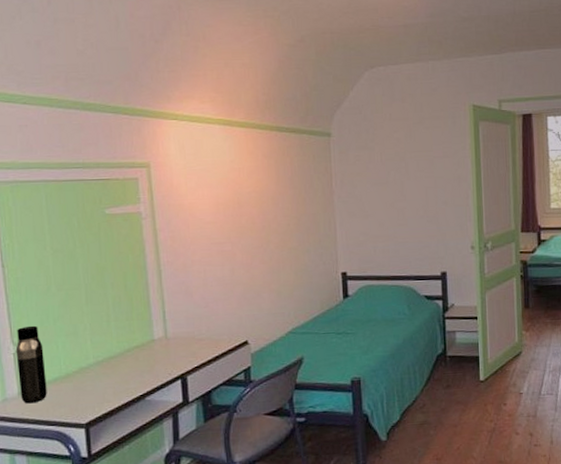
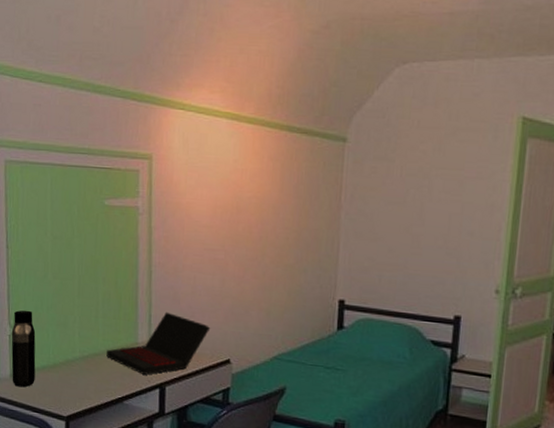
laptop: none [122,306,226,369] -> present [106,311,211,375]

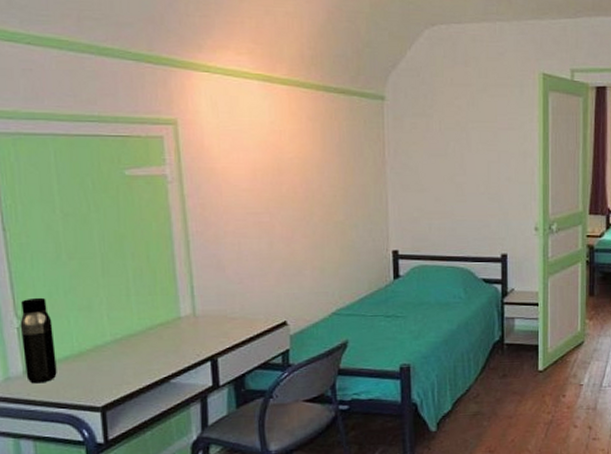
laptop: present [106,311,211,375] -> none [144,281,262,349]

